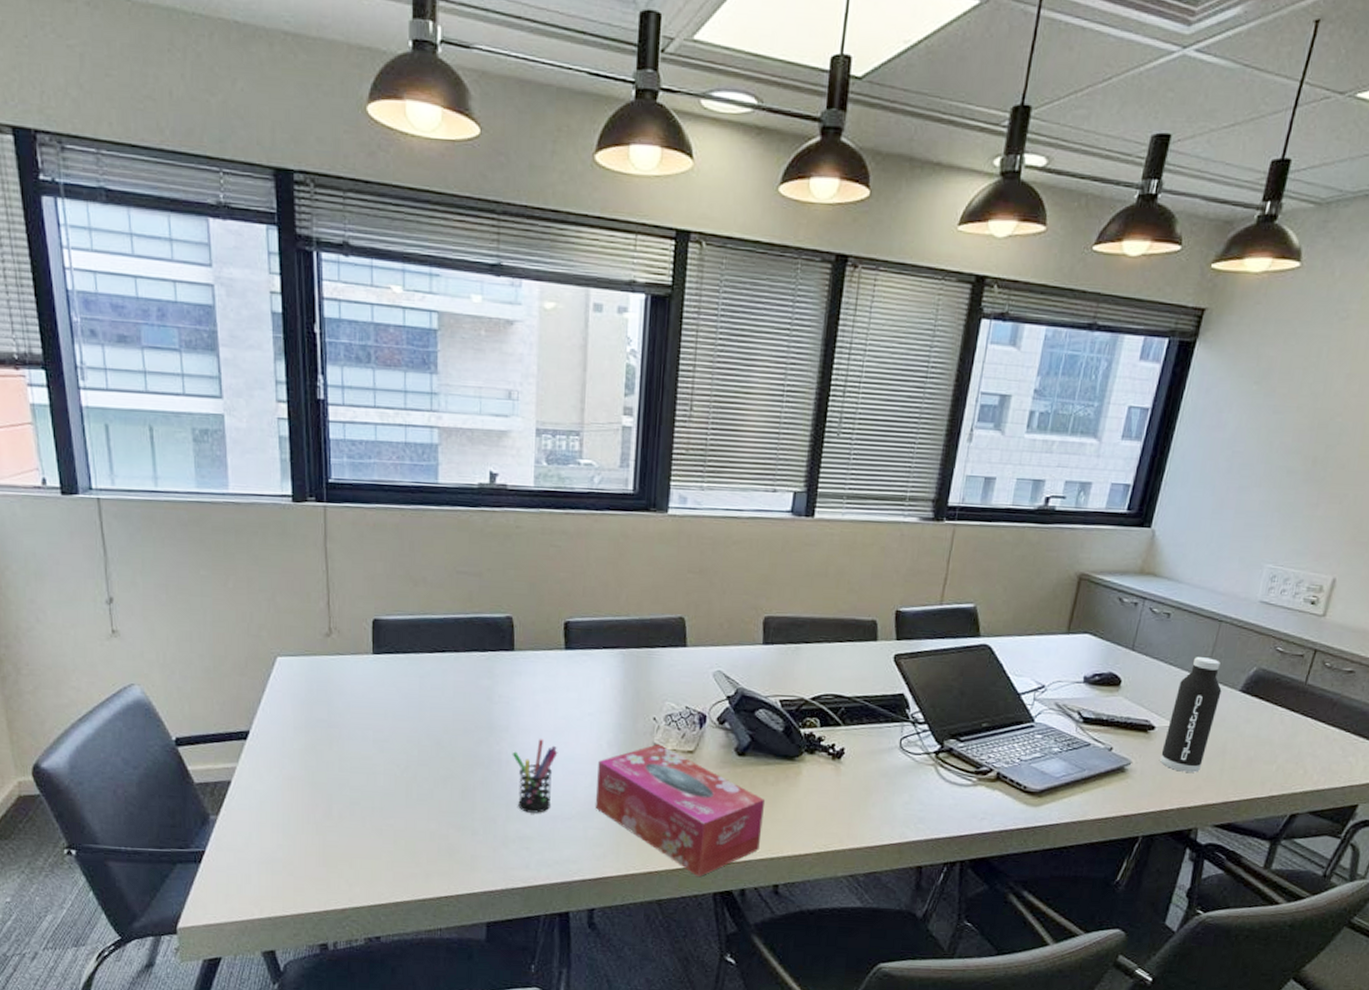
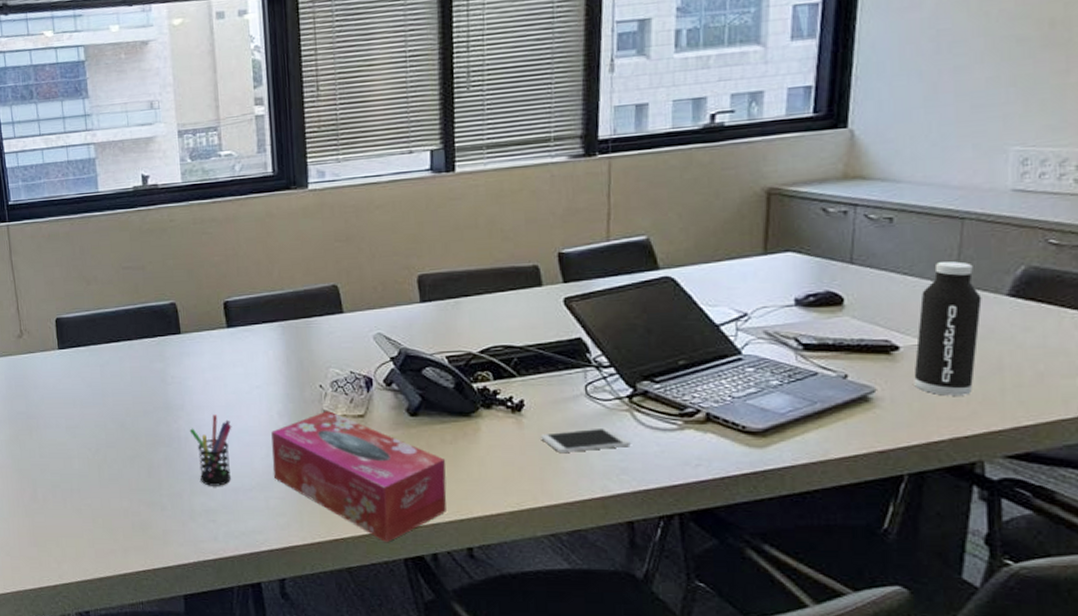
smartphone: none [854,779,931,800] -> present [540,427,631,452]

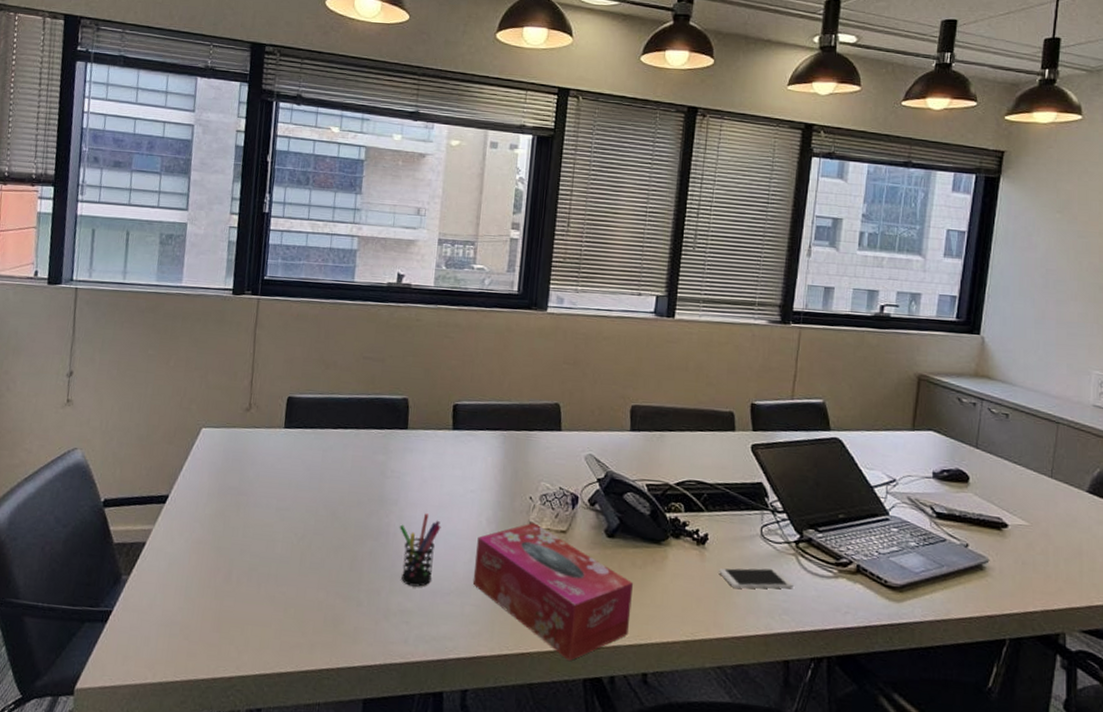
water bottle: present [914,261,982,396] -> none [1017,456,1069,574]

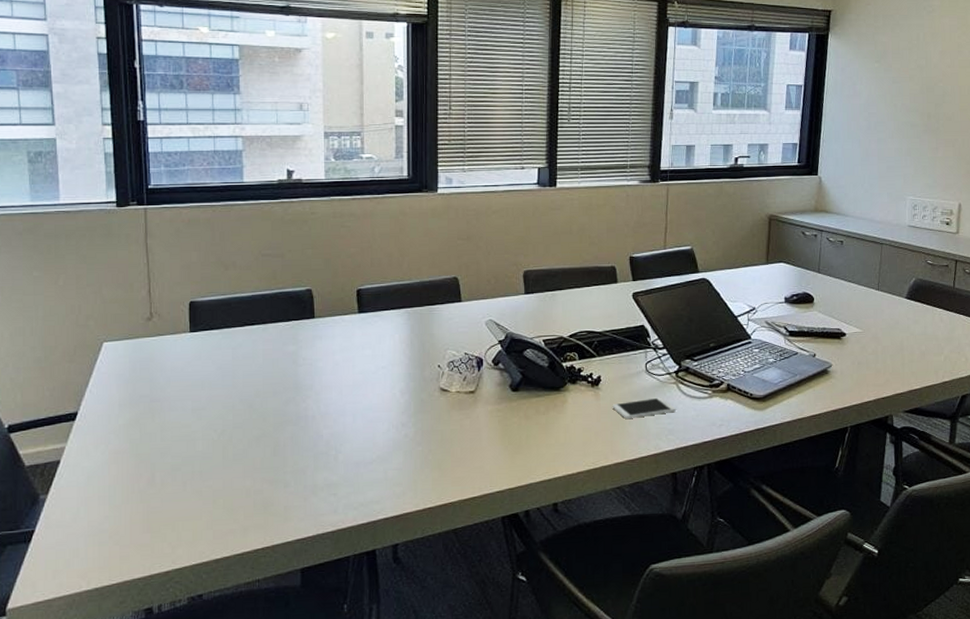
pen holder: present [399,513,441,587] -> none [317,393,358,461]
tissue box: present [473,523,634,661] -> none [393,388,539,503]

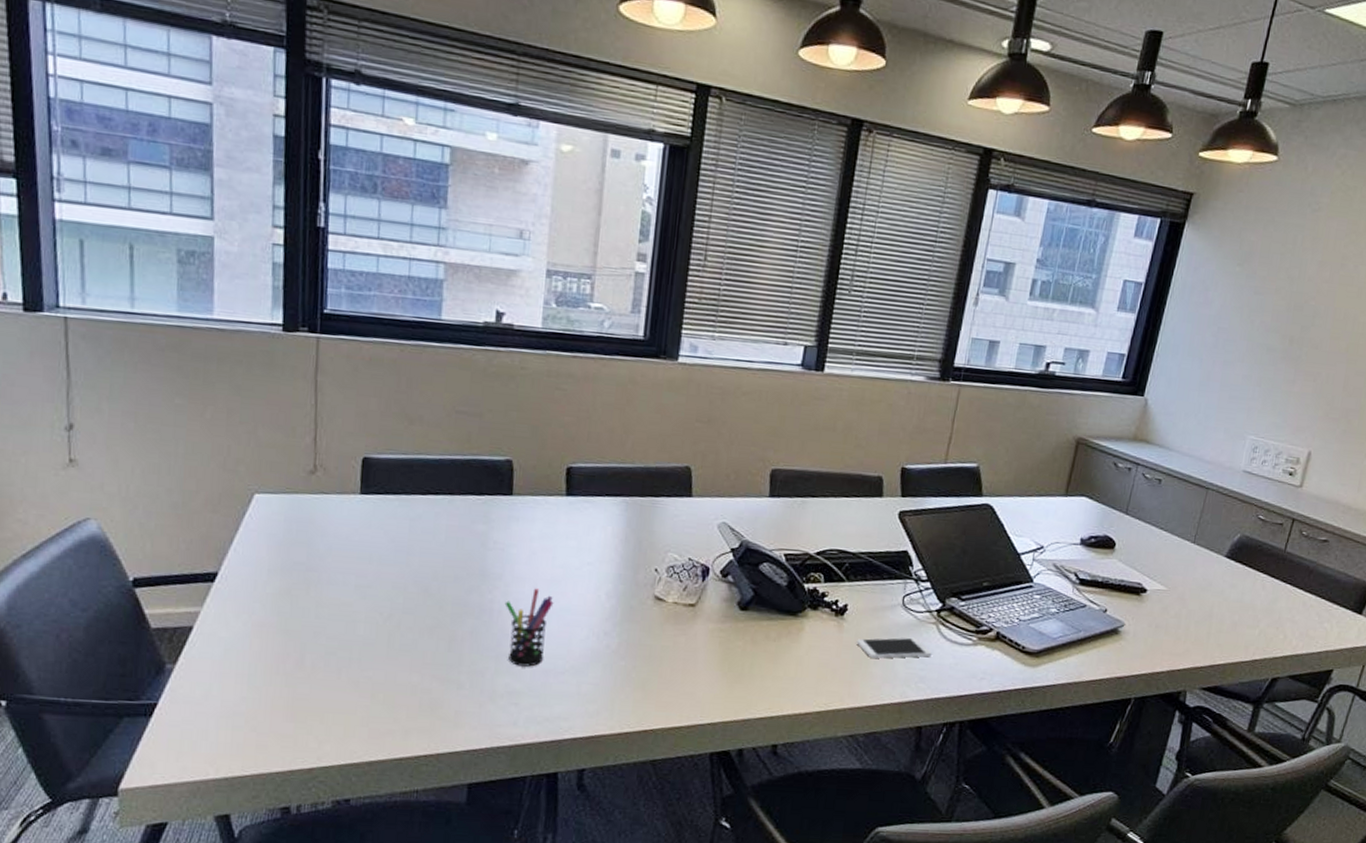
pen holder: none [317,393,358,461] -> present [504,588,554,667]

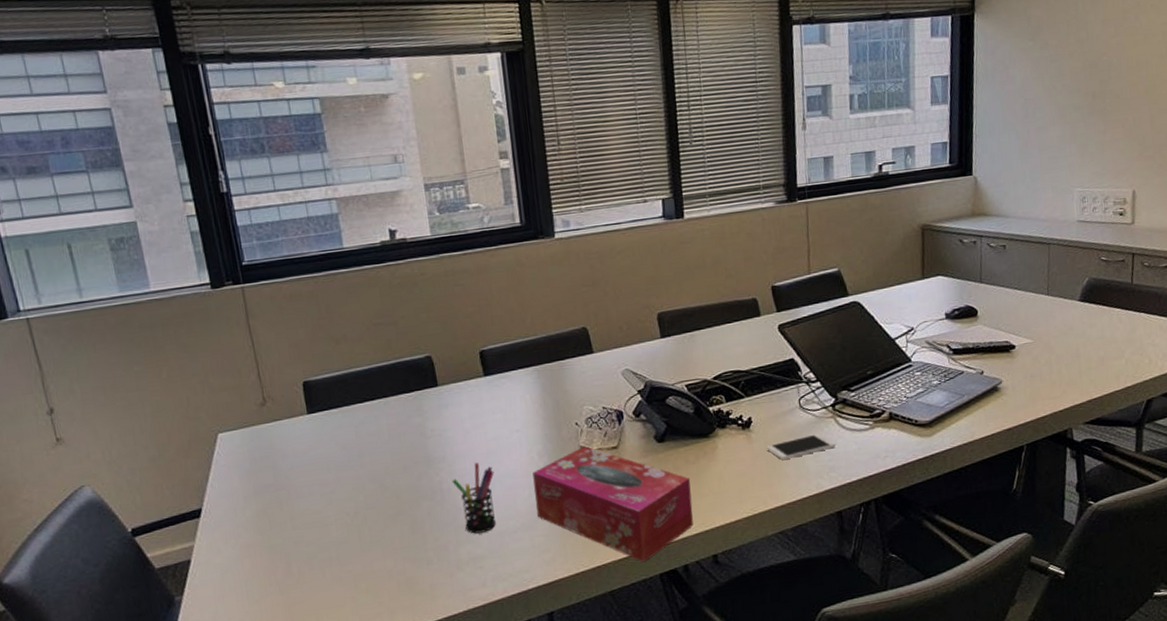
tissue box: none [591,596,767,735] -> present [532,446,693,562]

